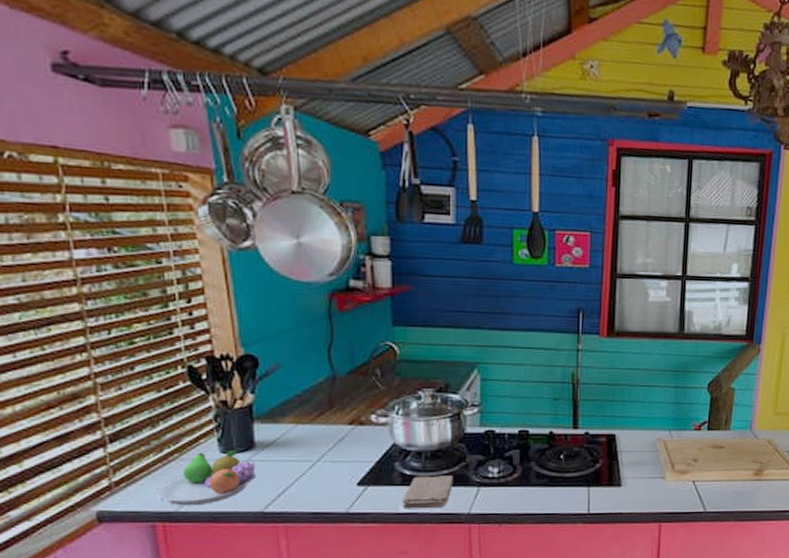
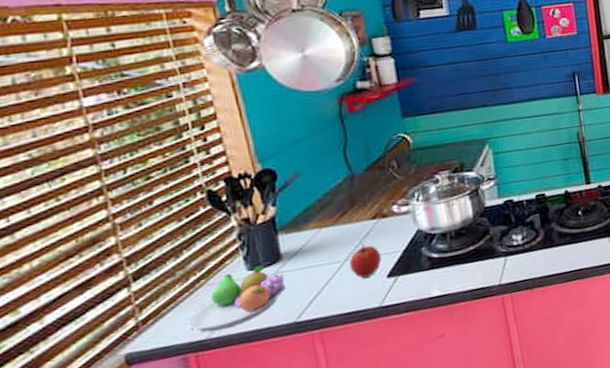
apple: none [321,447,354,481] -> present [349,244,382,278]
washcloth: present [403,476,454,509] -> none [434,250,481,292]

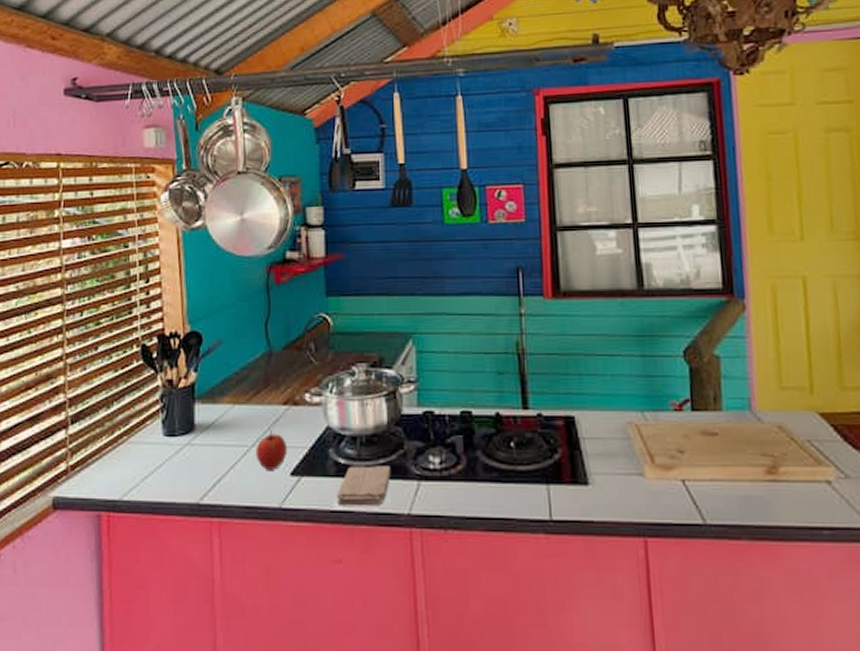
fruit bowl: present [186,265,286,332] -> none [105,433,194,494]
washcloth: none [434,250,481,292] -> present [337,466,392,506]

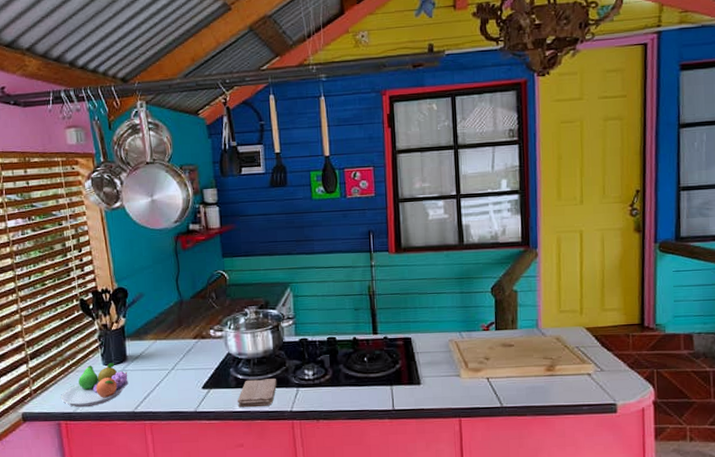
fruit bowl: none [105,433,194,494] -> present [61,363,128,408]
apple: present [255,430,288,470] -> none [174,358,199,386]

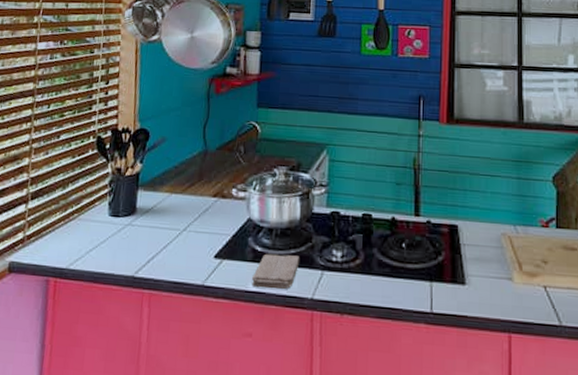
fruit bowl: present [61,363,128,408] -> none [55,214,134,265]

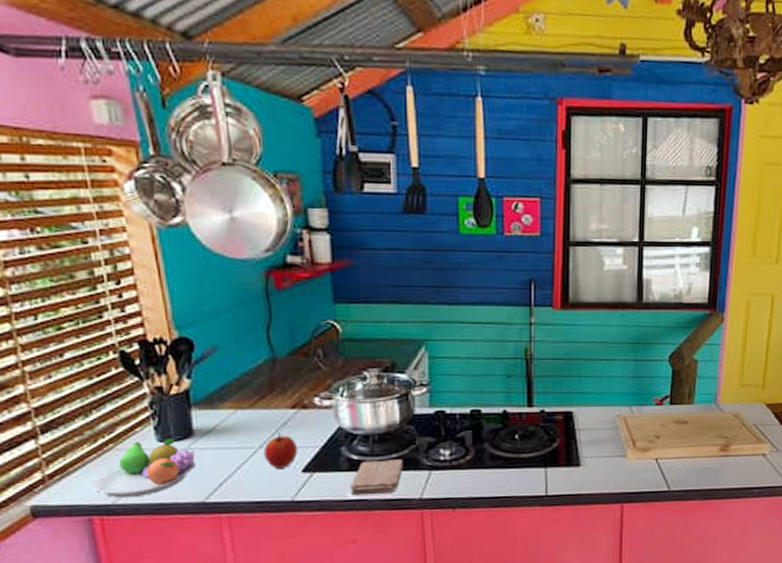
fruit bowl: none [55,214,134,265] -> present [92,439,196,498]
apple: none [185,218,214,252] -> present [263,433,298,469]

